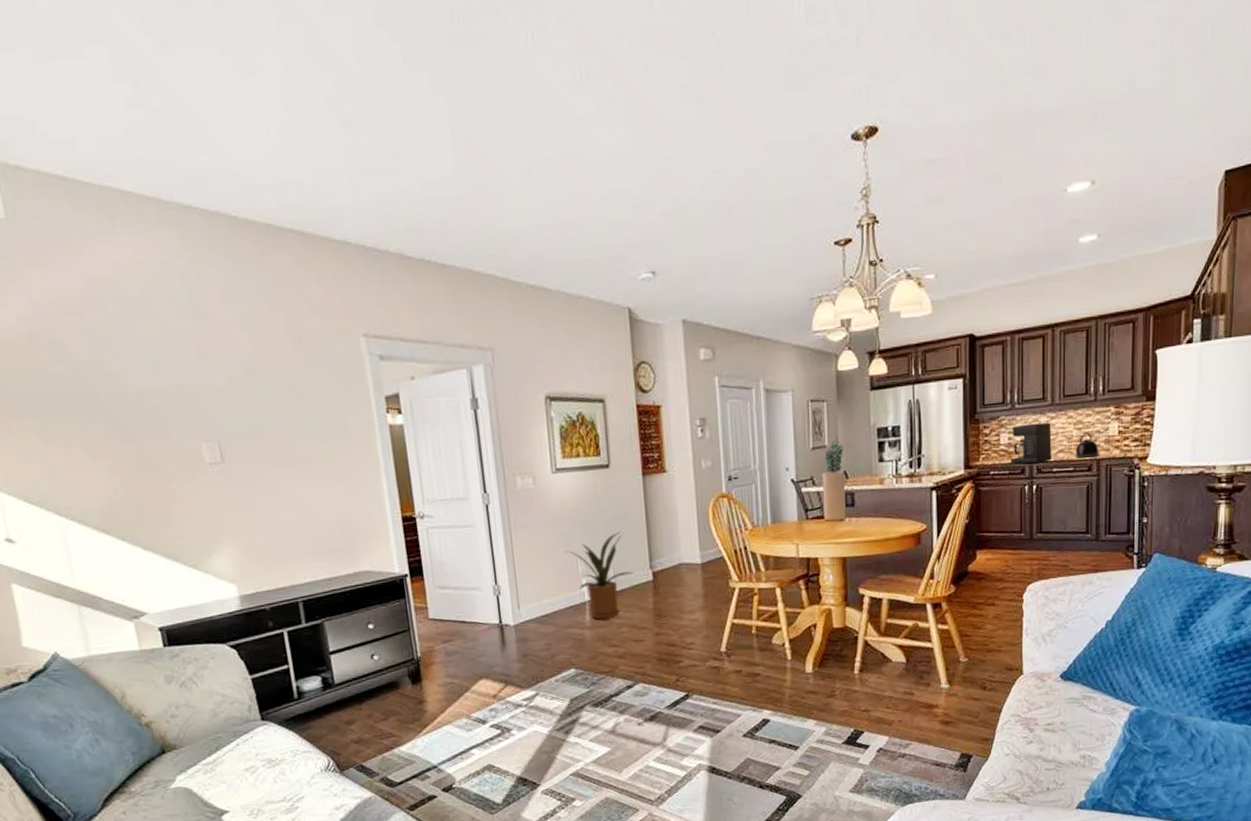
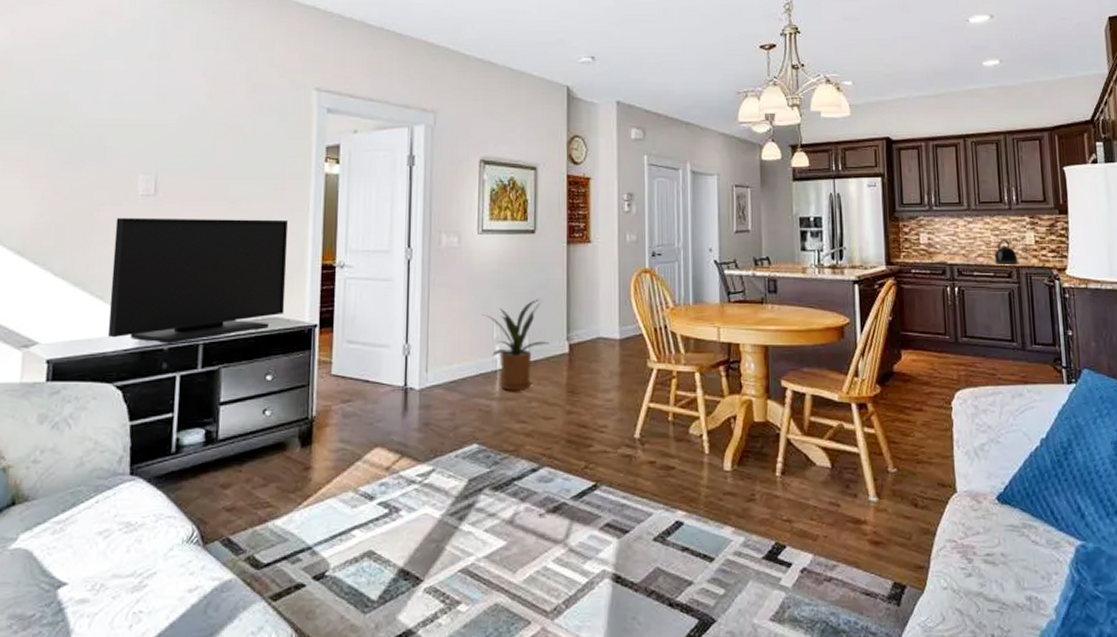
television: none [190,475,374,604] -> present [107,217,289,344]
vase: present [822,437,846,522] -> none [745,223,768,306]
coffee maker: present [1010,422,1052,464] -> none [931,226,971,265]

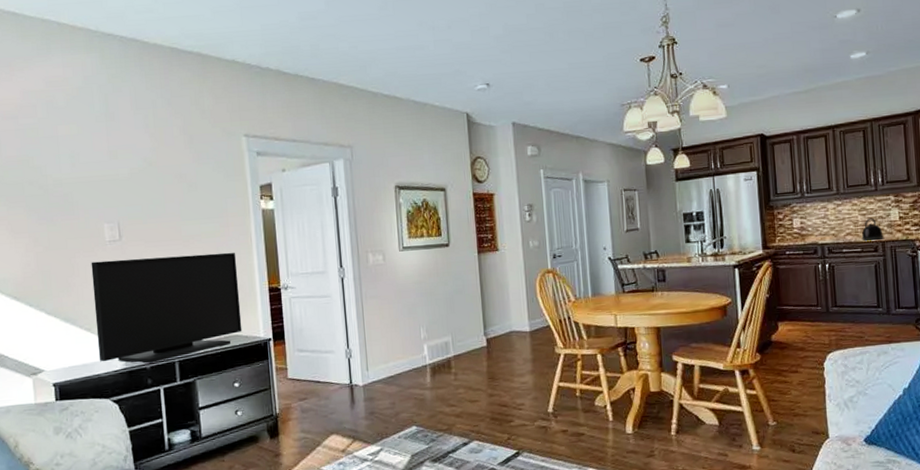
house plant: present [482,299,550,391] -> none [409,303,470,381]

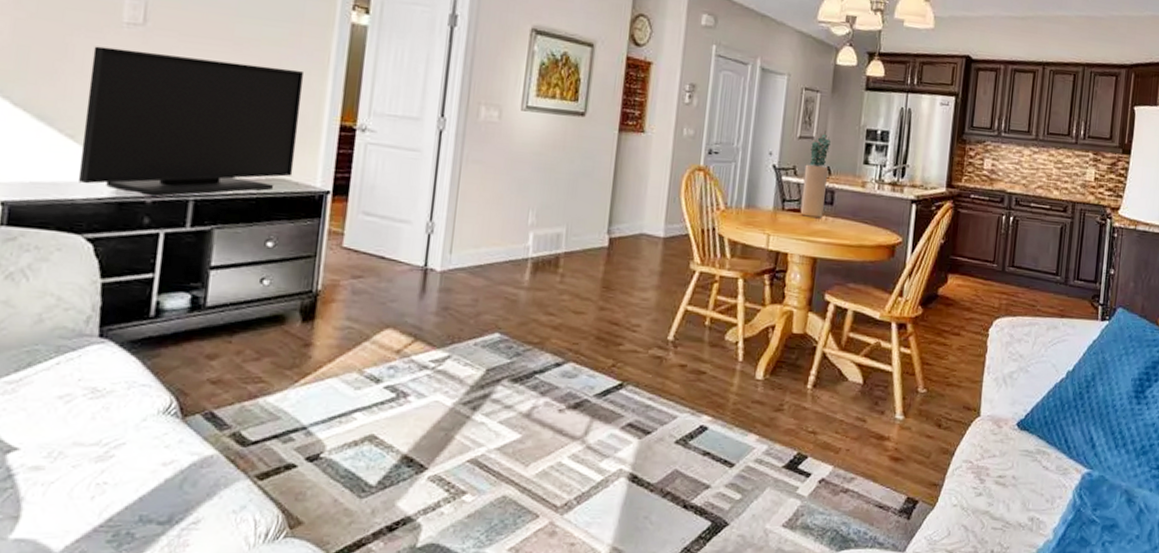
vase: none [635,221,658,295] -> present [800,131,831,218]
kettle: present [861,218,884,241] -> none [1052,173,1076,199]

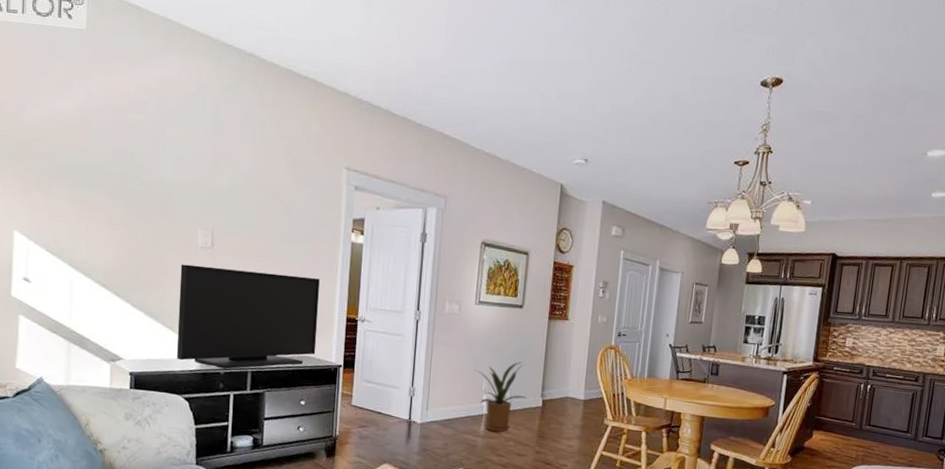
house plant: none [517,187,589,282] -> present [474,362,527,432]
vase: present [800,131,831,218] -> none [691,317,716,385]

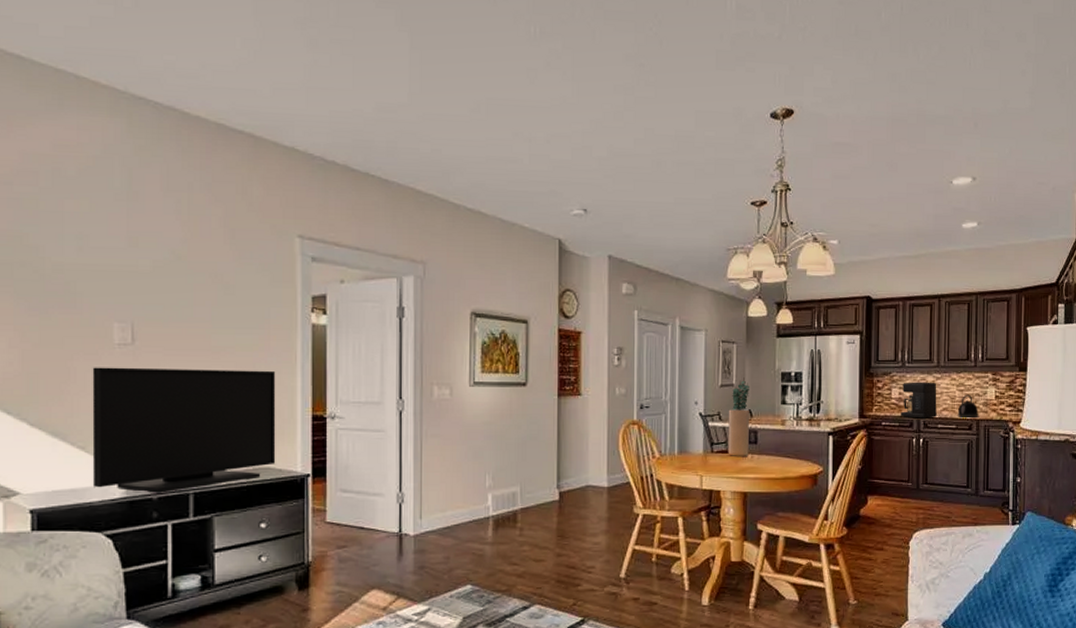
house plant: present [474,362,527,432] -> none [474,449,541,536]
vase: none [691,317,716,385] -> present [728,377,750,456]
coffee maker: none [851,333,890,368] -> present [900,382,937,418]
kettle: none [905,349,927,371] -> present [957,394,979,417]

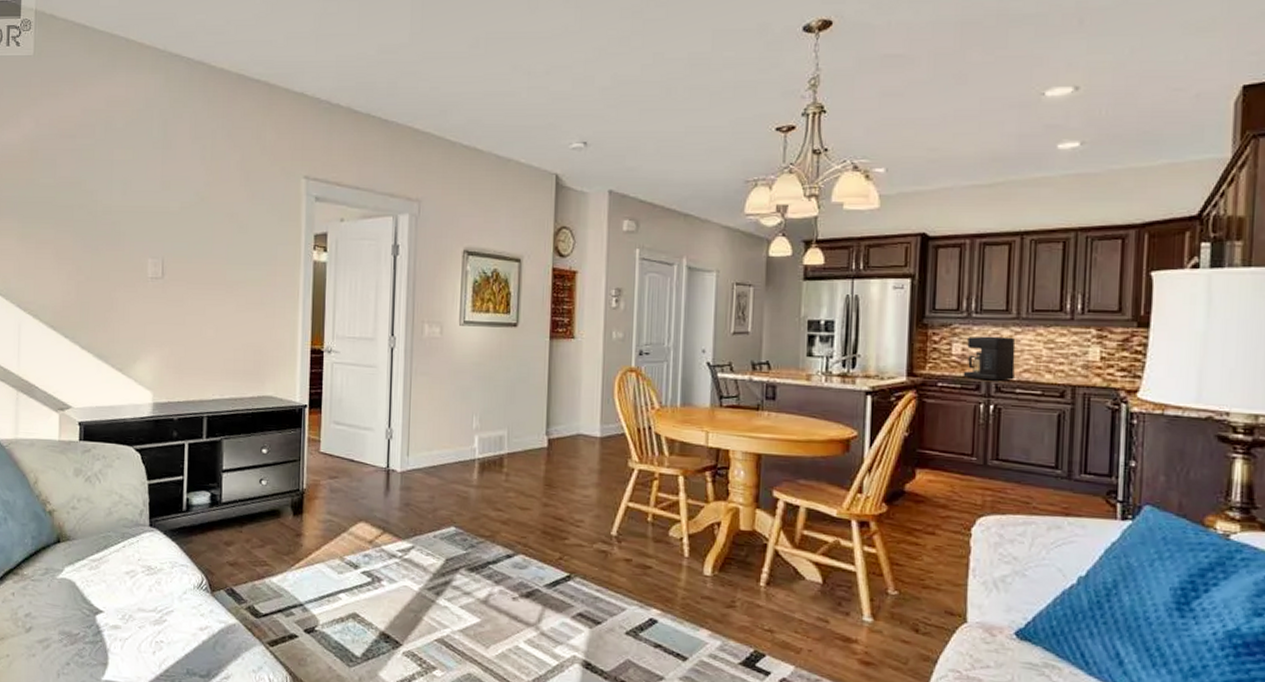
television: present [92,367,276,493] -> none [127,298,280,414]
vase: present [728,377,750,456] -> none [739,325,768,413]
kettle: present [957,394,979,417] -> none [1043,353,1075,383]

